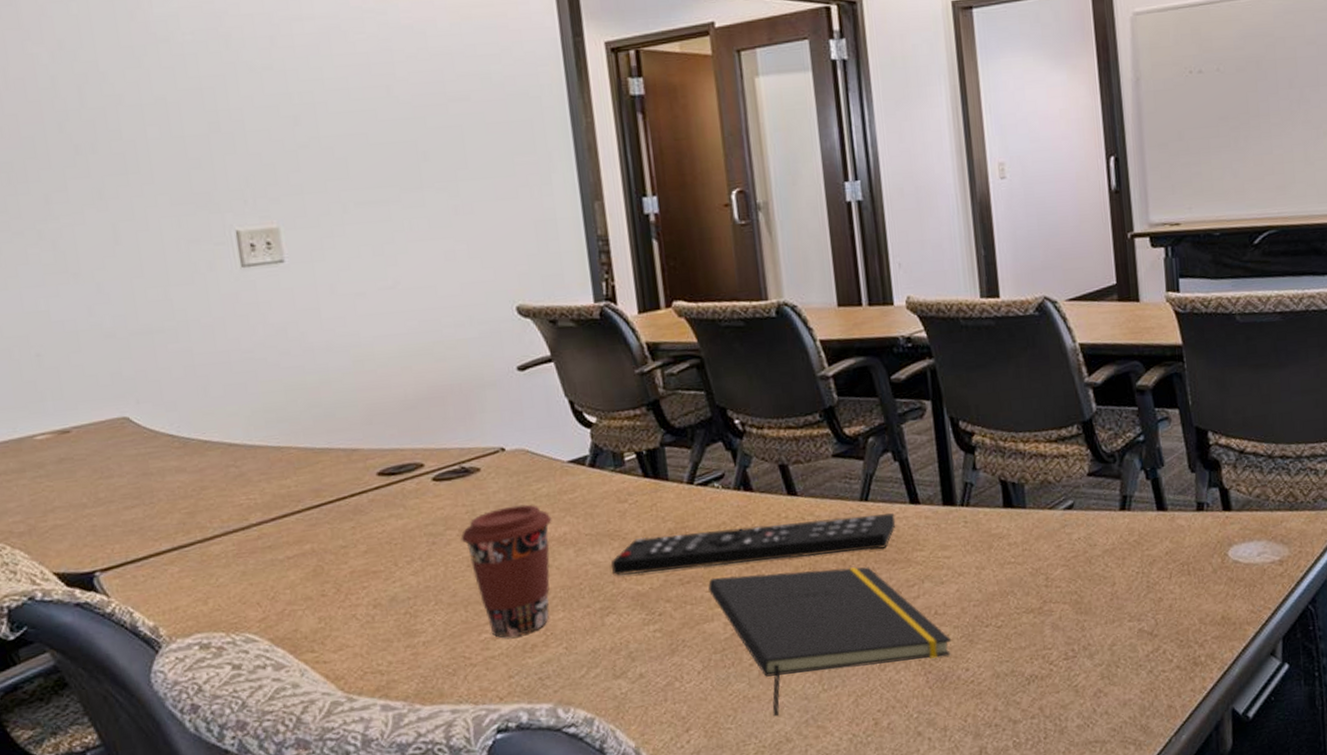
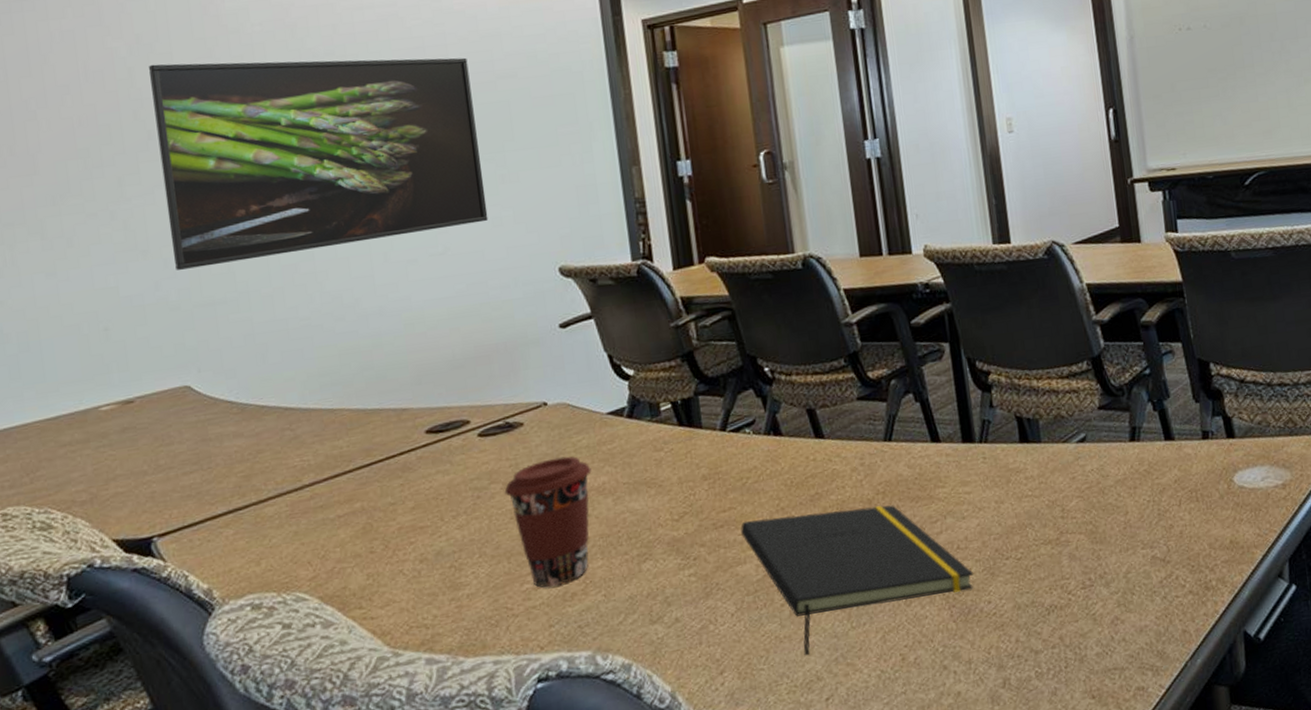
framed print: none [73,73,441,295] -> present [149,57,489,270]
remote control: present [611,513,896,576] -> none [648,452,919,523]

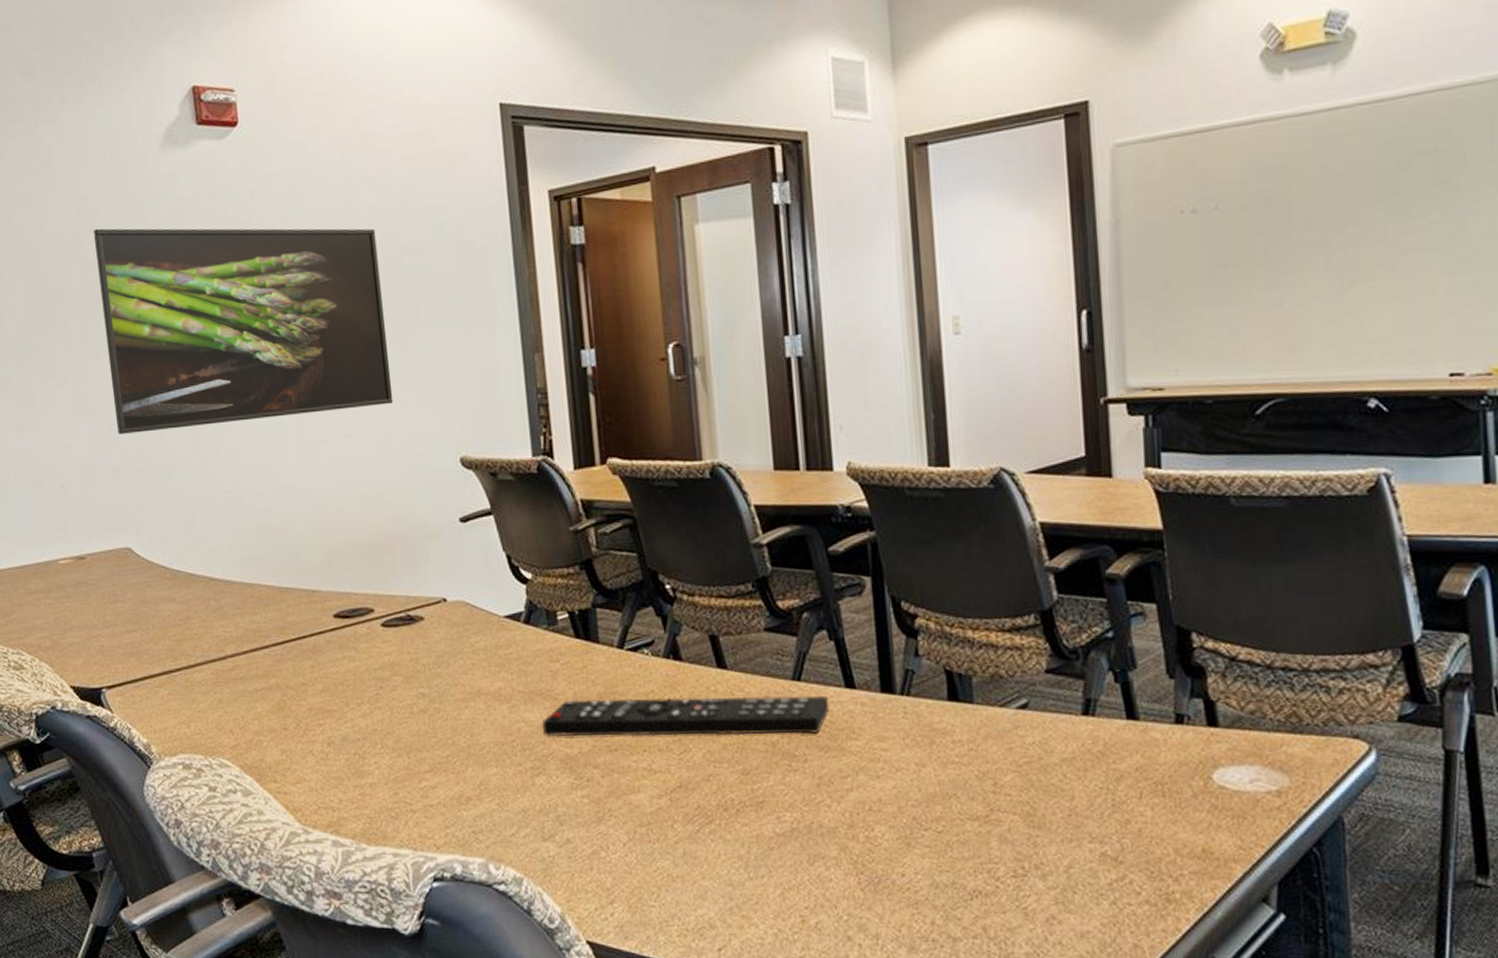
coffee cup: present [504,456,592,588] -> none [405,656,488,788]
remote control: none [648,452,919,523] -> present [543,696,830,737]
notepad: present [740,505,974,656] -> none [635,747,887,900]

